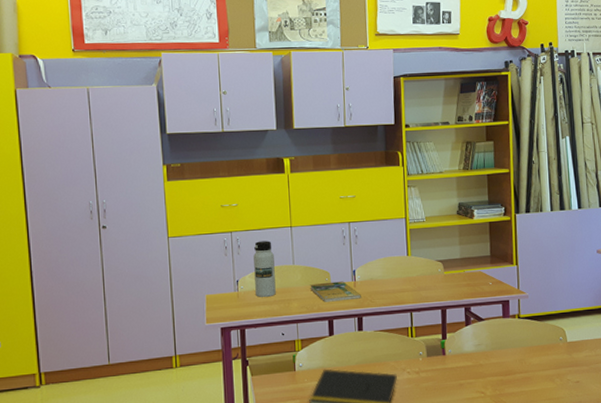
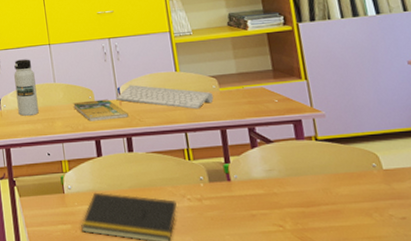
keyboard: none [351,267,438,291] -> present [116,85,214,110]

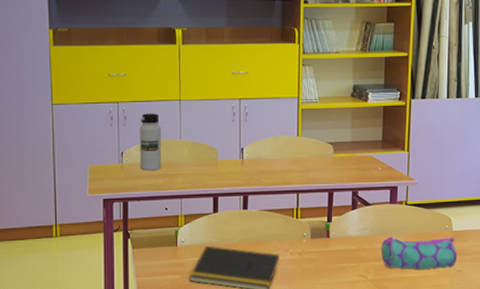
booklet: present [73,99,129,121] -> none [196,158,248,179]
keyboard: present [116,85,214,110] -> none [238,146,327,173]
pencil case: none [295,176,397,217] -> present [381,236,458,270]

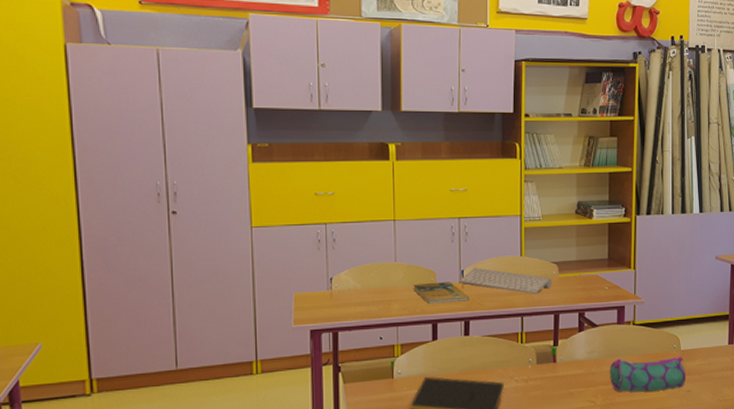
water bottle: present [140,113,161,170] -> none [351,235,375,297]
booklet: none [196,158,248,179] -> present [413,281,469,304]
keyboard: none [238,146,327,173] -> present [459,268,552,294]

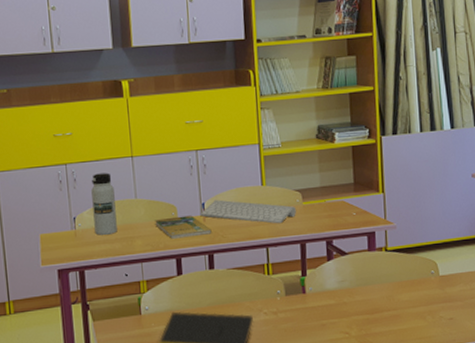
water bottle: none [351,235,375,297] -> present [91,172,117,235]
pencil case: present [609,356,686,392] -> none [362,282,448,322]

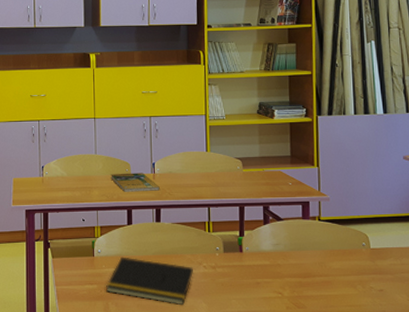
water bottle: present [91,172,117,235] -> none [59,130,78,183]
keyboard: present [200,200,296,224] -> none [150,161,237,187]

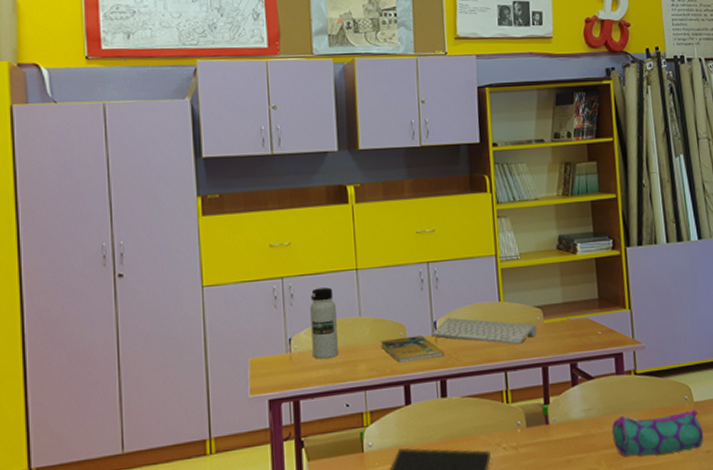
water bottle: none [59,130,78,183] -> present [310,287,338,359]
keyboard: none [150,161,237,187] -> present [431,317,537,345]
pencil case: none [295,252,378,288] -> present [611,409,704,456]

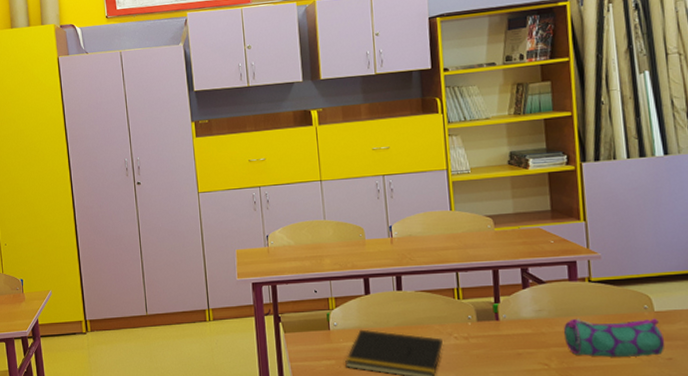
water bottle: present [310,287,338,359] -> none [283,195,307,253]
booklet: present [381,335,444,363] -> none [343,237,399,259]
keyboard: present [431,317,537,345] -> none [387,223,488,249]

